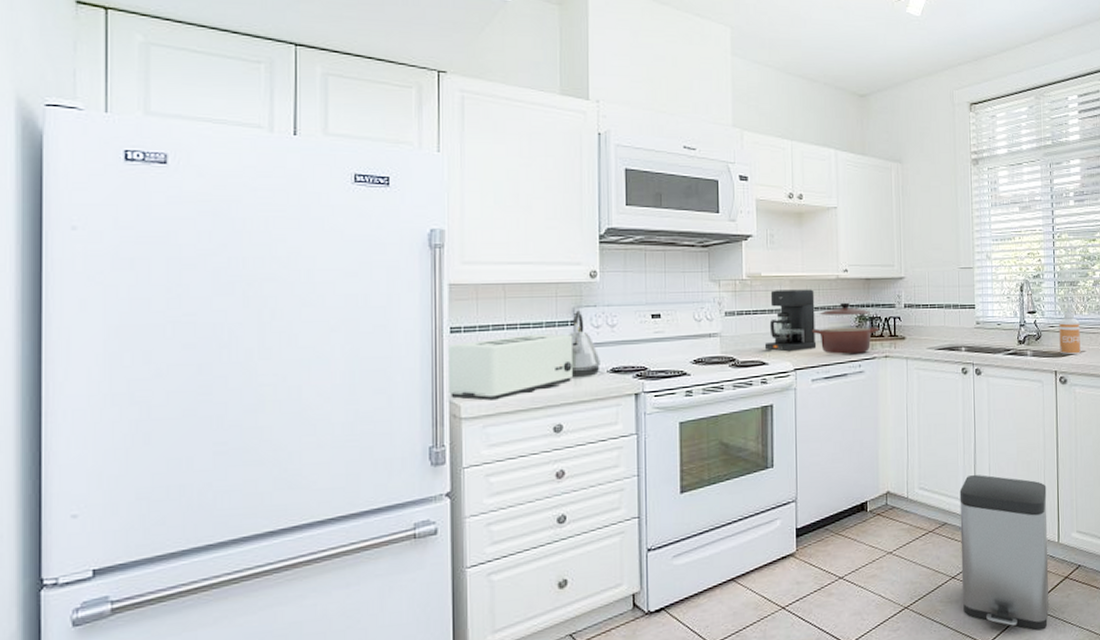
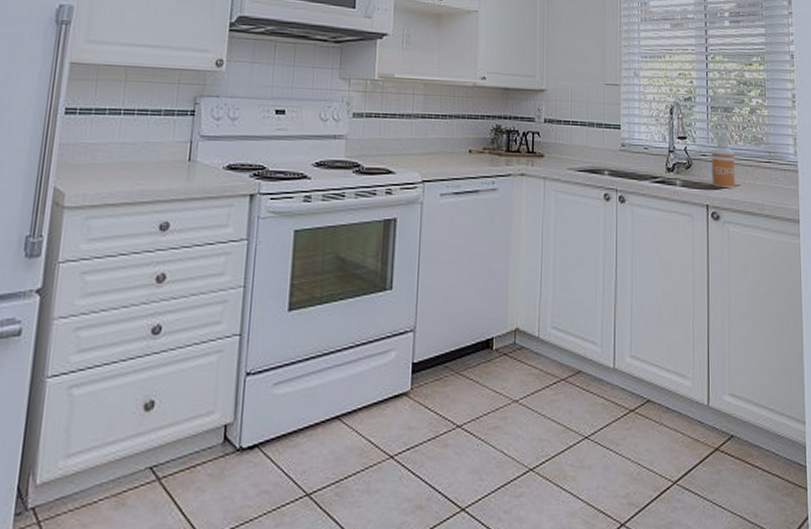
toaster: present [448,334,572,401] -> none [54,121,190,190]
kettle: present [569,310,600,378] -> none [184,100,217,173]
coffee maker: present [764,289,817,352] -> none [392,93,449,162]
saucepan: present [811,302,880,355] -> none [443,112,517,170]
pedal bin: present [959,474,1049,631] -> none [596,316,697,512]

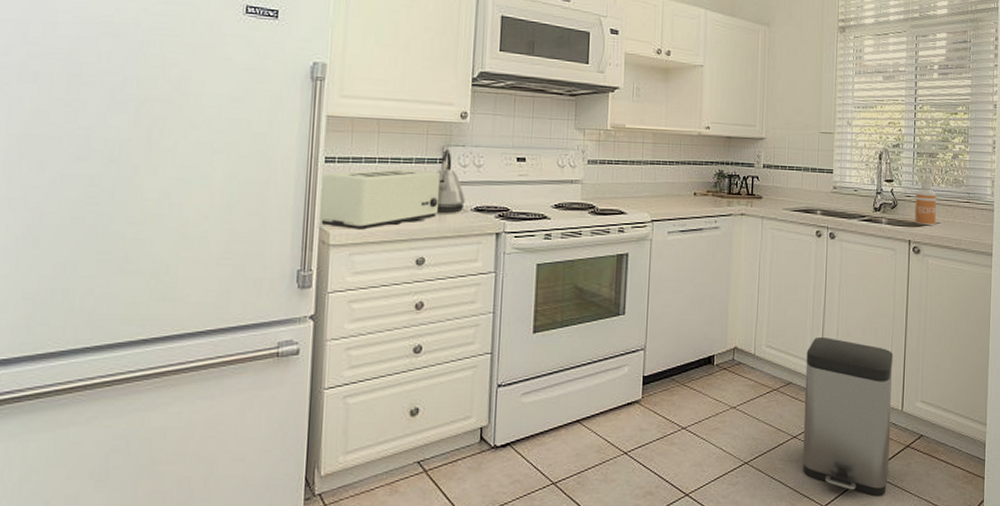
toaster: none [54,121,190,190] -> present [319,169,440,230]
kettle: none [184,100,217,173] -> present [436,149,465,214]
pedal bin: none [596,316,697,512] -> present [802,336,893,497]

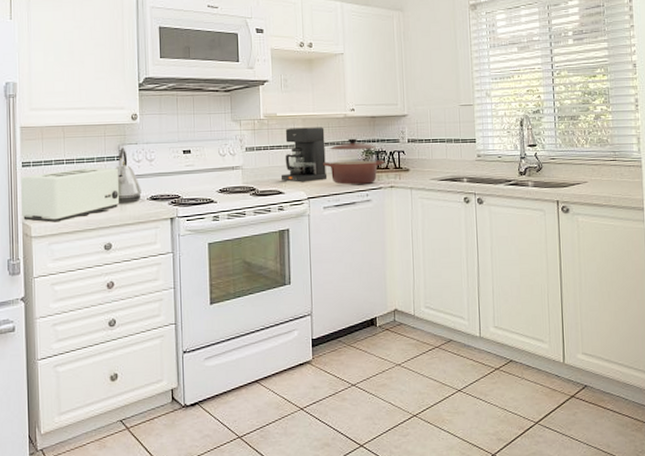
coffee maker: none [623,142,676,203] -> present [280,127,328,183]
saucepan: none [670,158,737,210] -> present [322,138,385,185]
pedal bin: present [802,336,893,497] -> none [464,296,555,445]
soap dispenser: present [914,178,937,226] -> none [560,140,583,186]

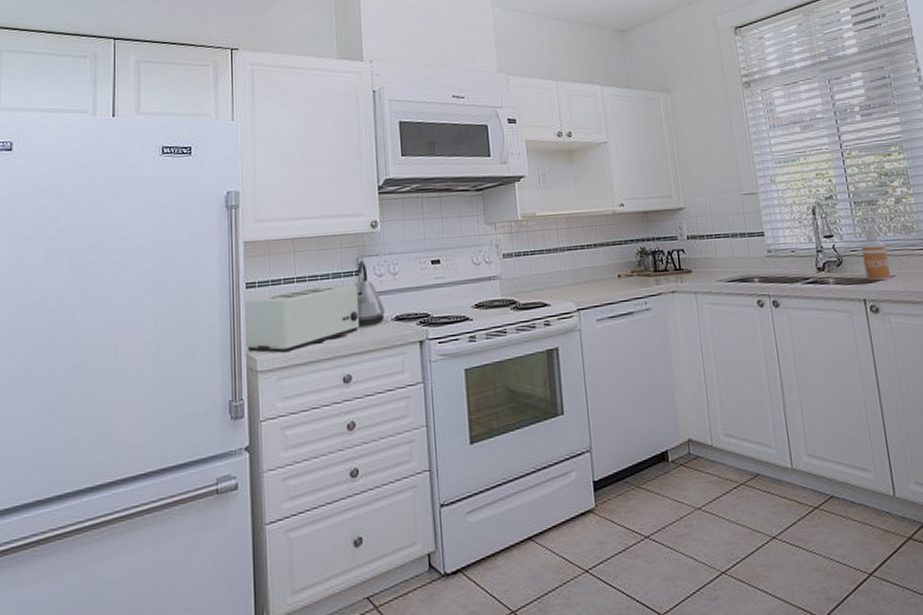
coffee maker: present [280,127,328,183] -> none [544,226,599,292]
saucepan: present [322,138,385,185] -> none [591,237,663,293]
soap dispenser: none [560,140,583,186] -> present [861,228,891,281]

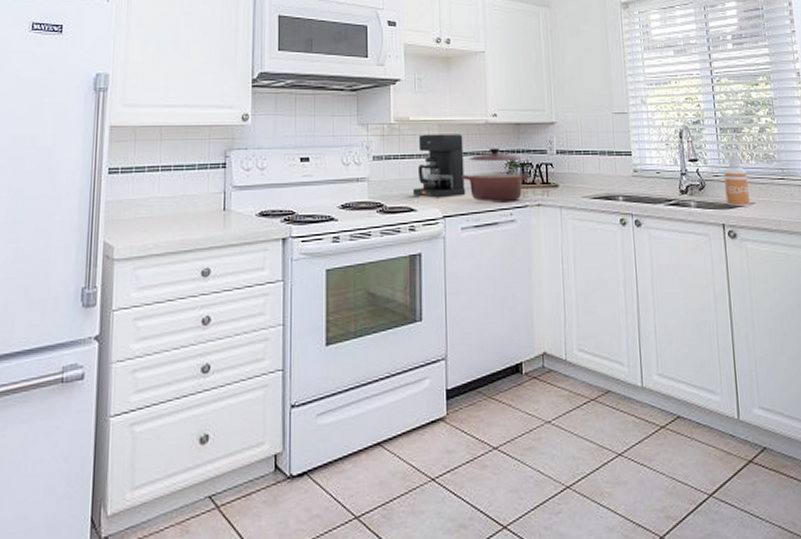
toaster: present [245,284,359,354] -> none [103,176,223,242]
kettle: present [354,260,385,328] -> none [220,153,249,221]
coffee maker: none [544,226,599,292] -> present [412,134,466,198]
saucepan: none [591,237,663,293] -> present [460,148,531,203]

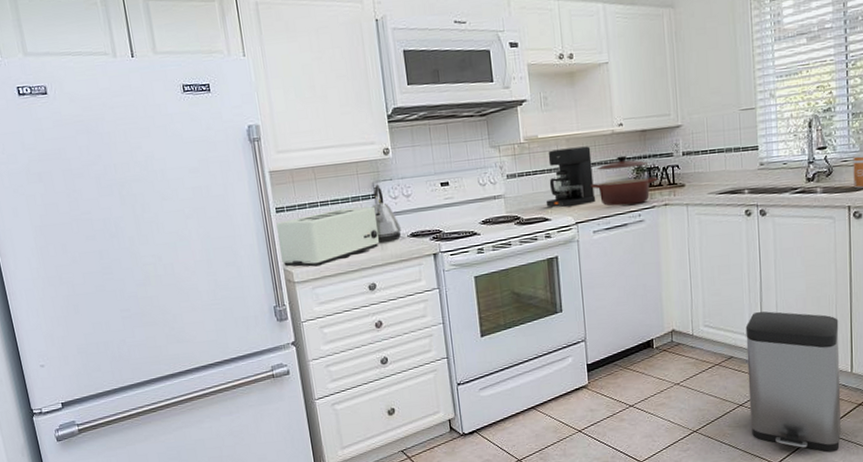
toaster: none [103,176,223,242] -> present [276,206,379,267]
kettle: none [220,153,249,221] -> present [371,184,402,244]
pedal bin: none [623,336,732,524] -> present [745,311,842,452]

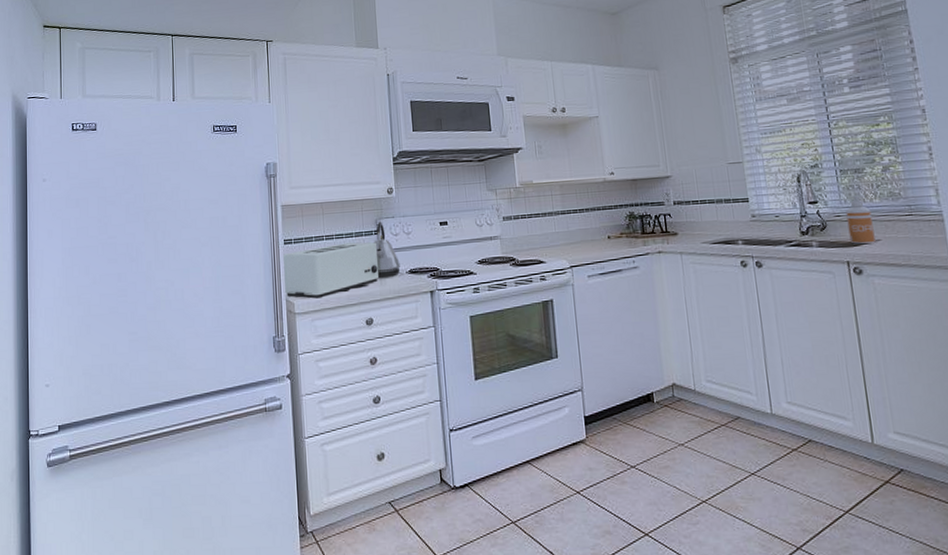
coffee maker: present [546,146,596,208] -> none [540,192,590,251]
saucepan: present [590,155,658,207] -> none [583,202,651,252]
pedal bin: present [745,311,842,452] -> none [751,368,870,538]

